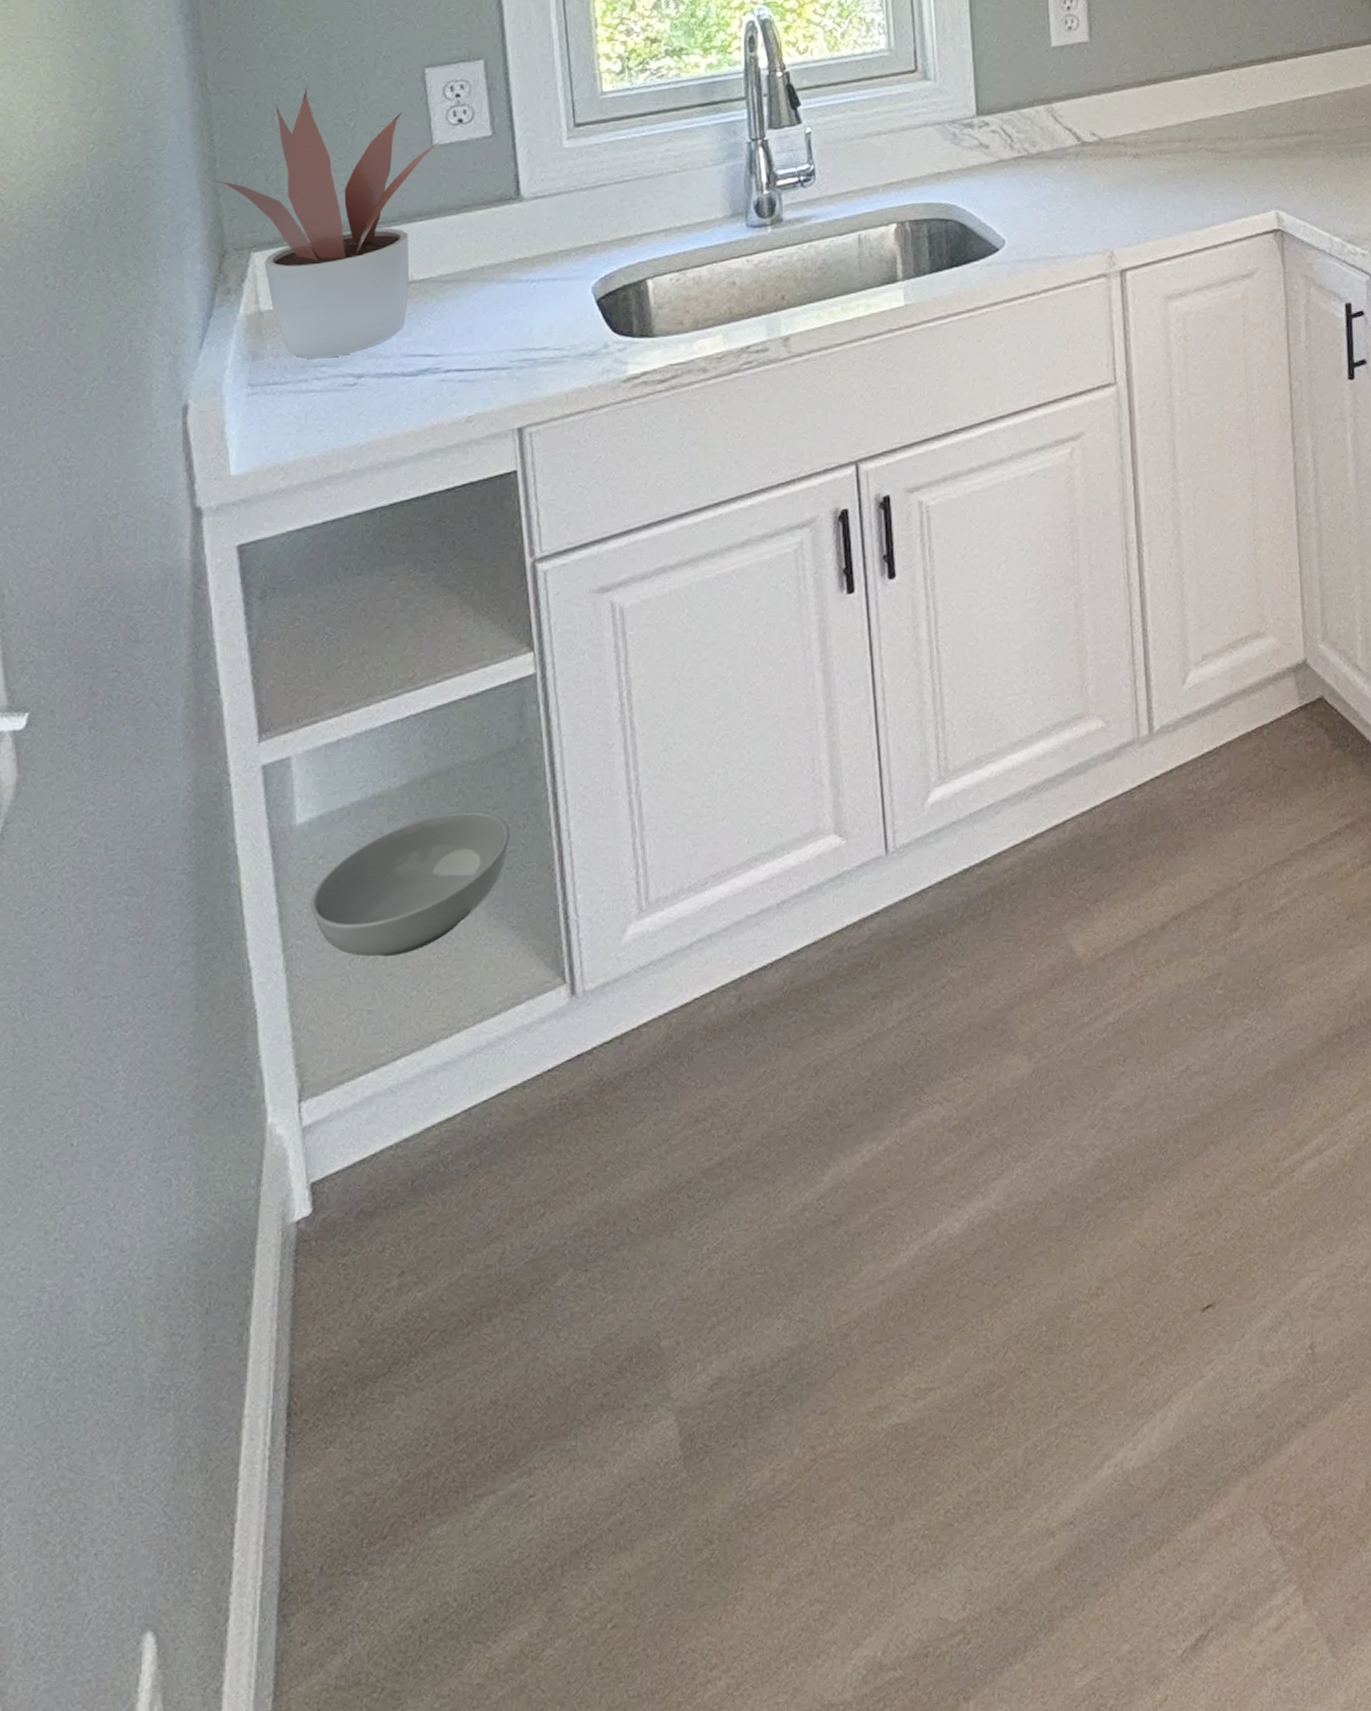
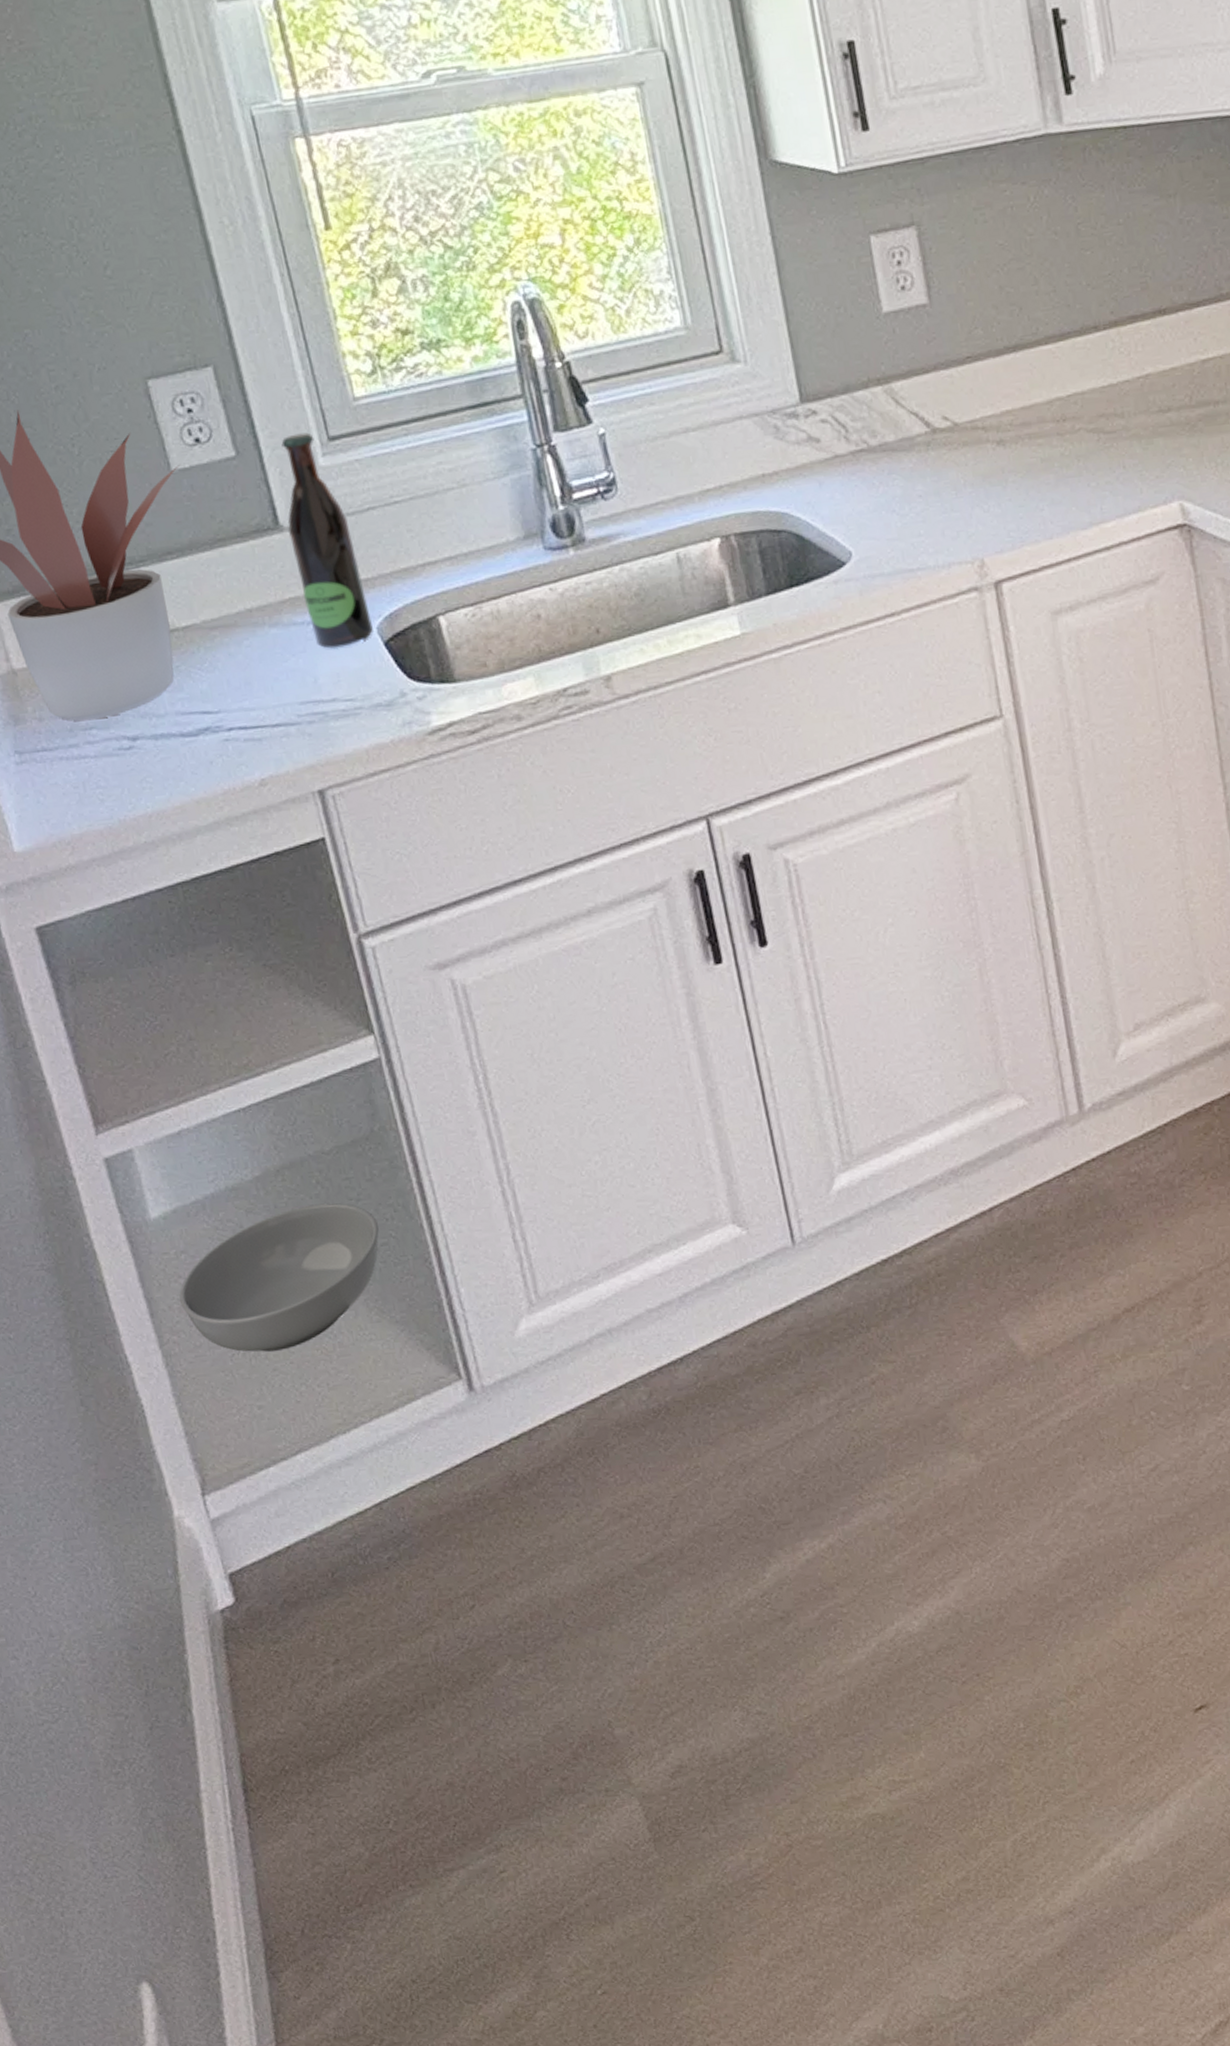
bottle: none [527,119,588,305] -> present [281,432,373,650]

